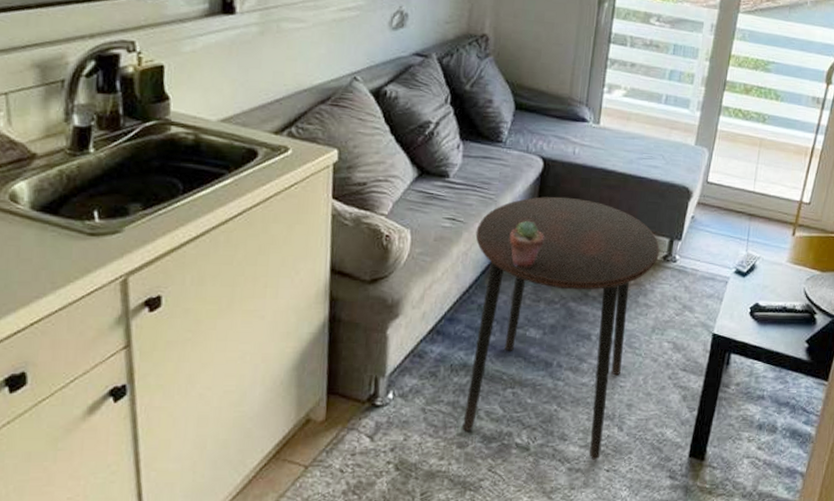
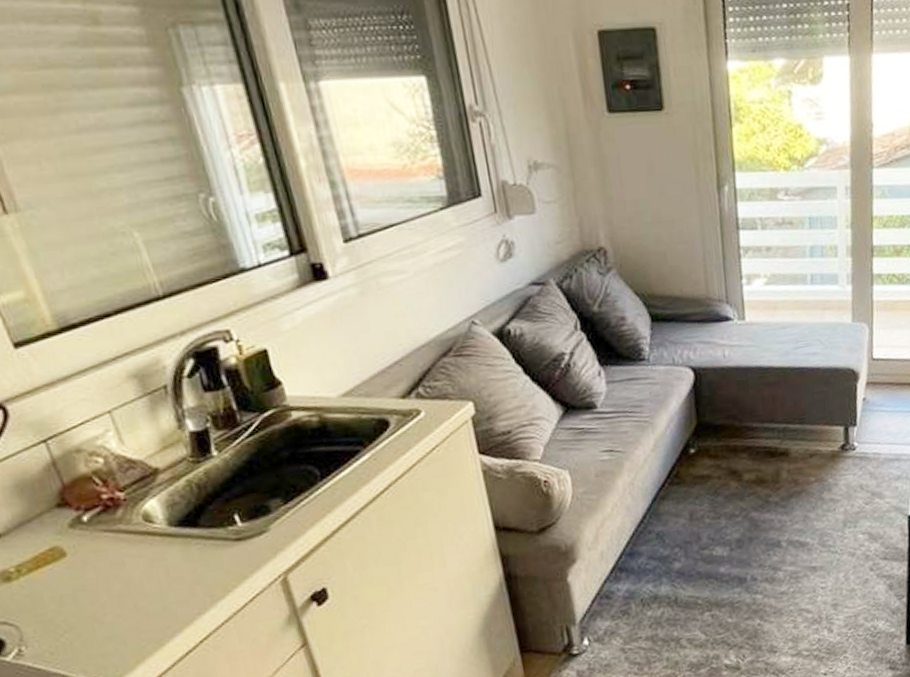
side table: present [462,196,660,460] -> none [637,403,836,667]
potted succulent: present [510,221,544,268] -> none [675,437,711,487]

